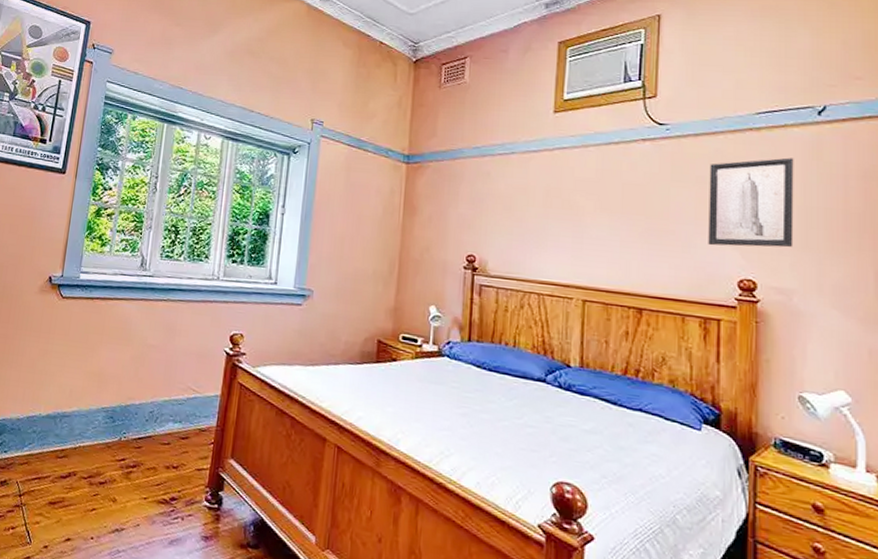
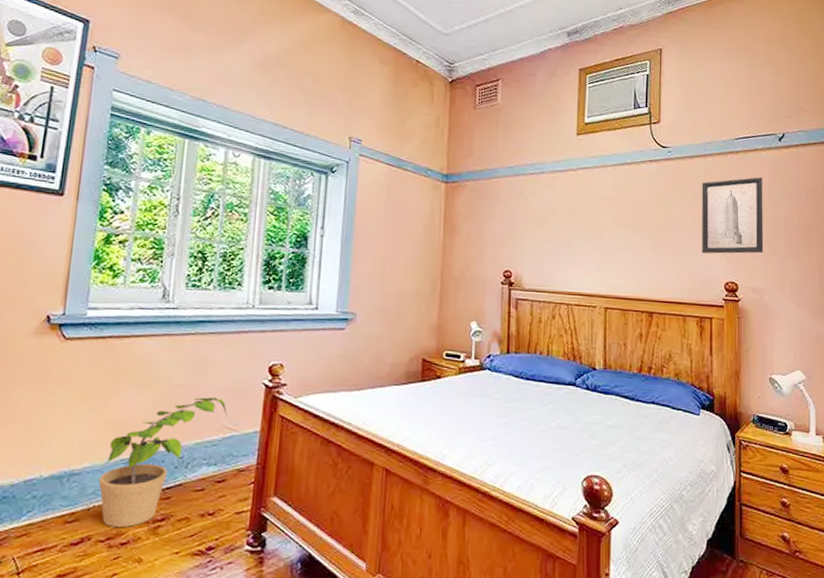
potted plant: none [84,358,192,469] -> present [99,397,227,527]

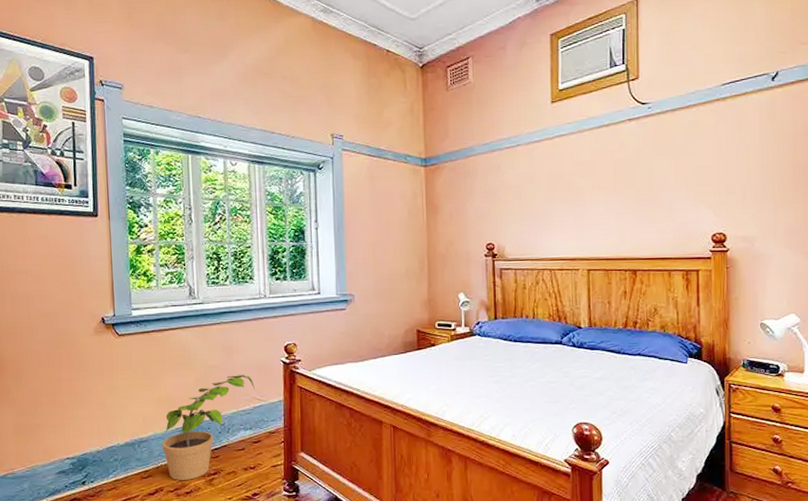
wall art: present [702,177,764,254] -> none [685,122,754,208]

